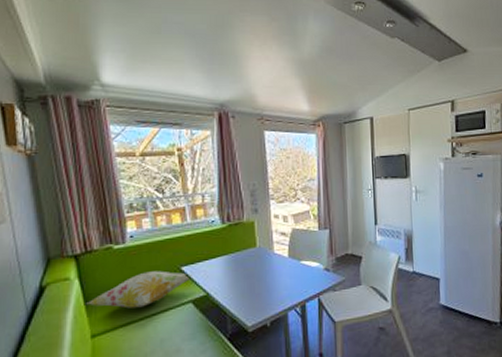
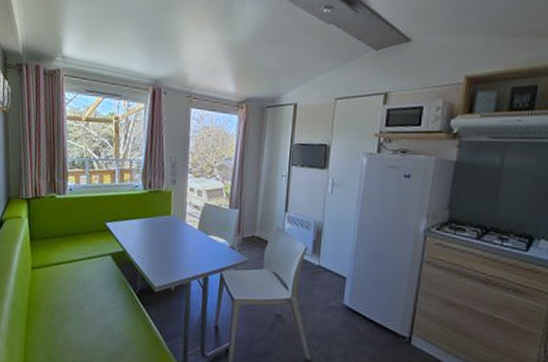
decorative pillow: present [87,271,192,309] -> none [31,221,114,252]

